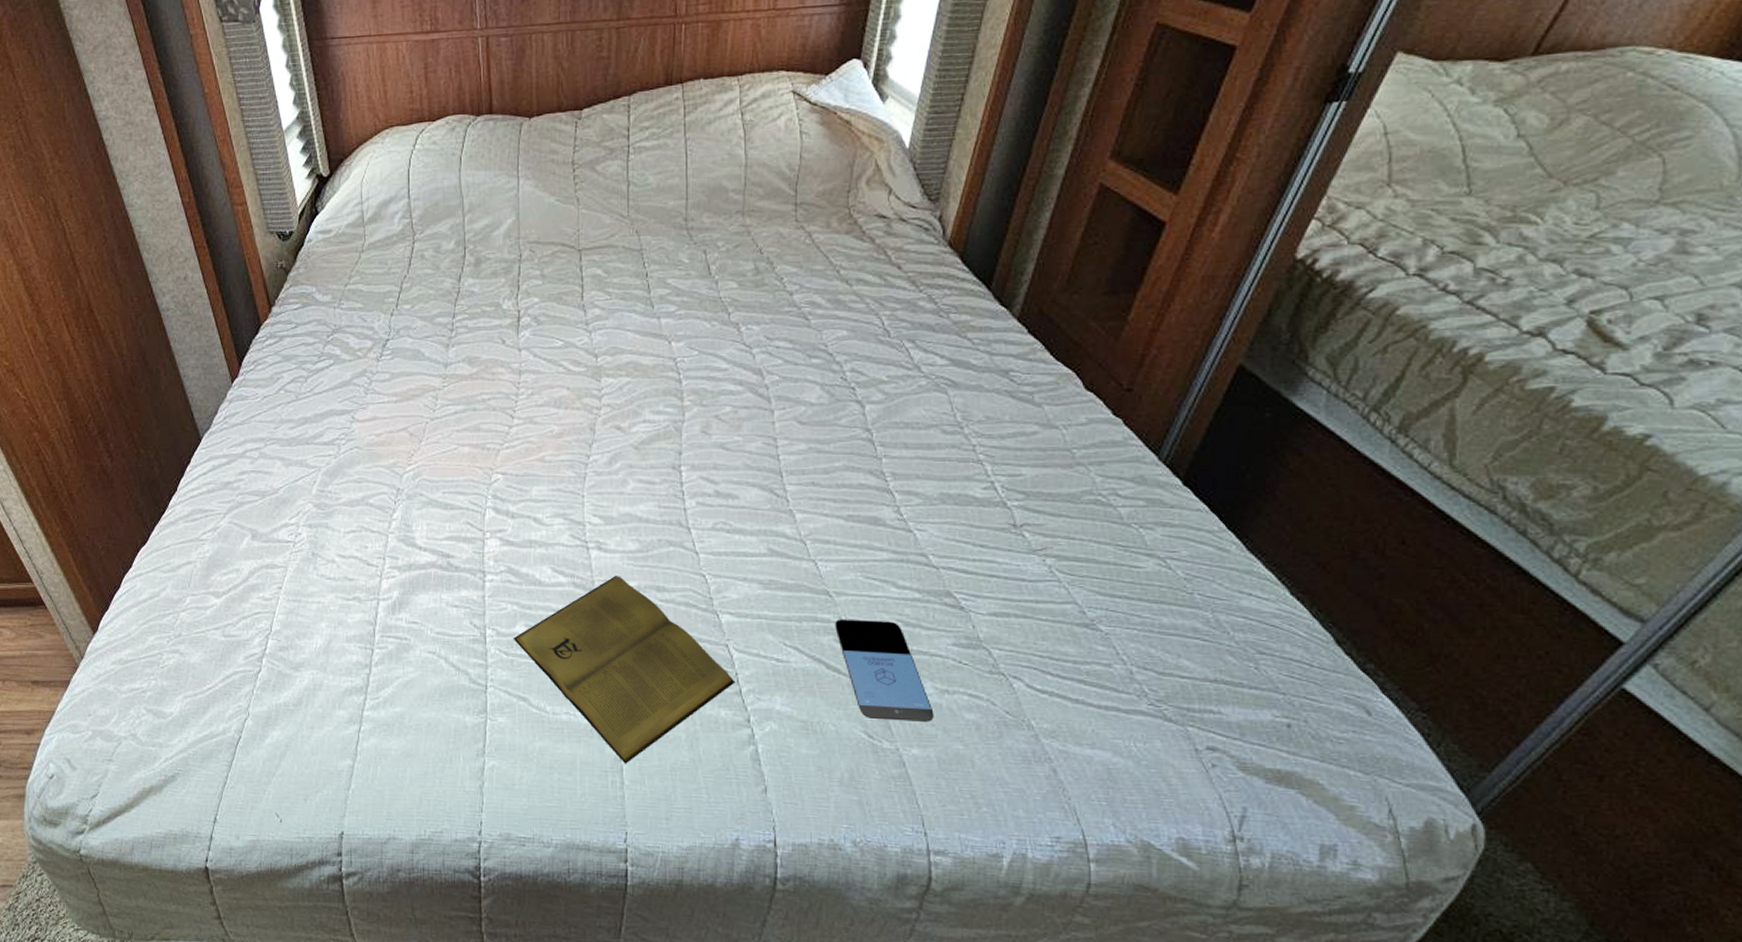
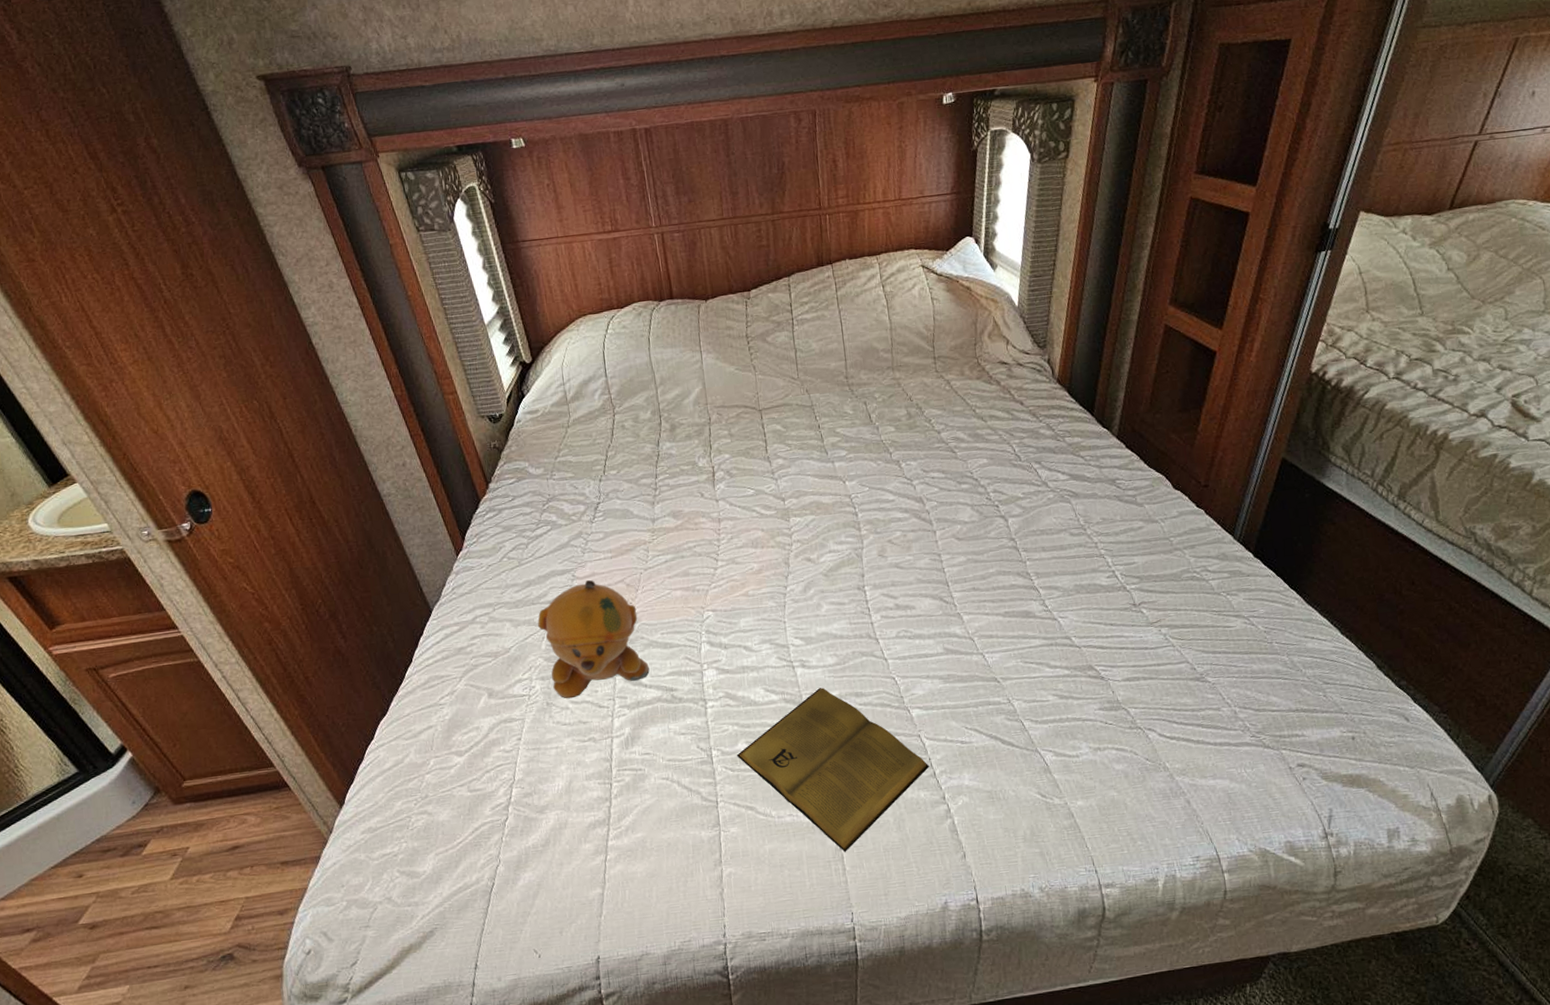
stuffed bear: none [310,423,426,552] -> present [538,579,650,699]
smartphone: present [835,618,934,722] -> none [1004,696,1091,782]

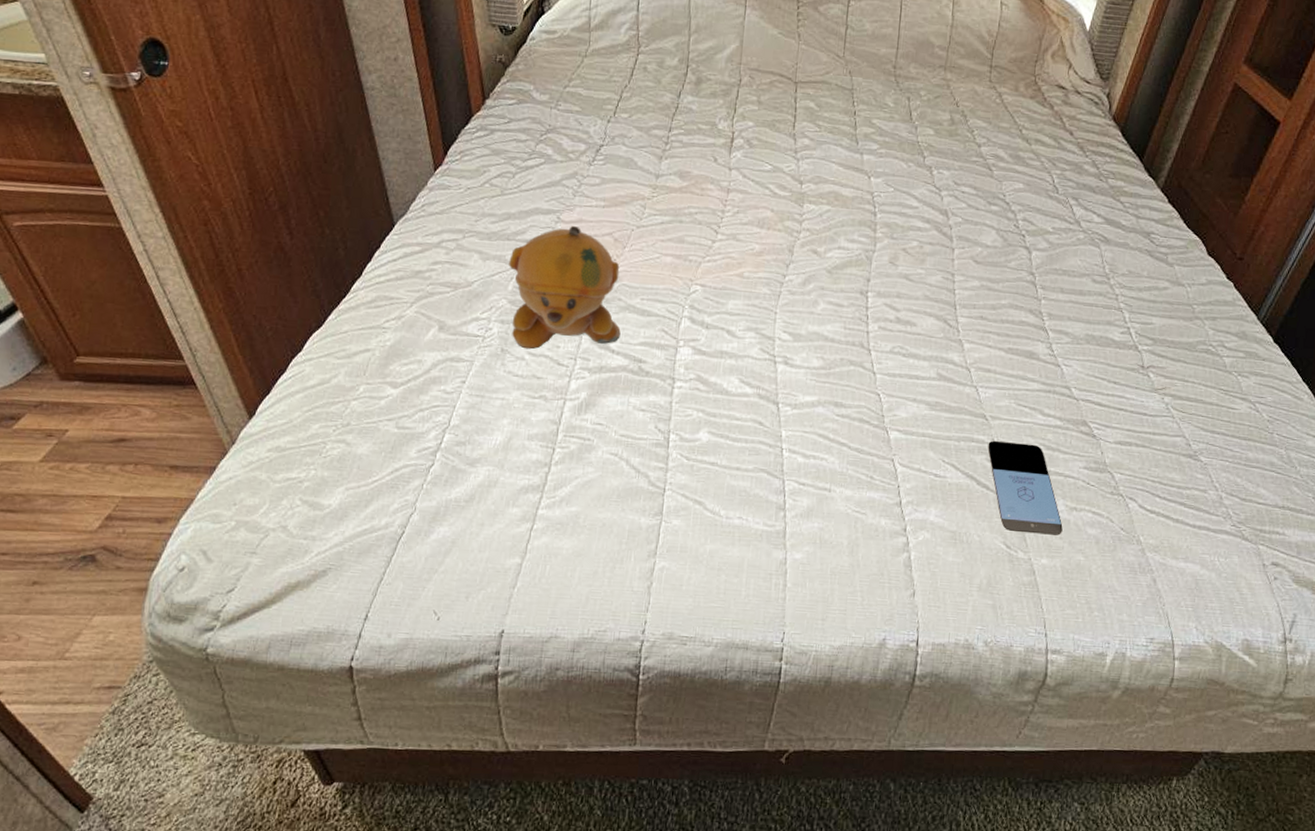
book: present [736,688,930,852] -> none [695,390,897,568]
smartphone: none [1004,696,1091,782] -> present [987,440,1063,535]

